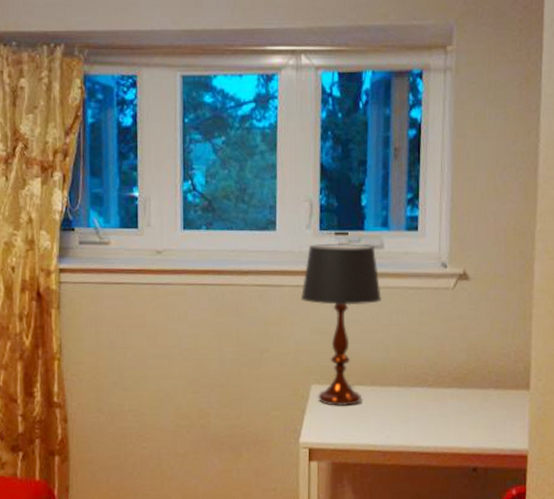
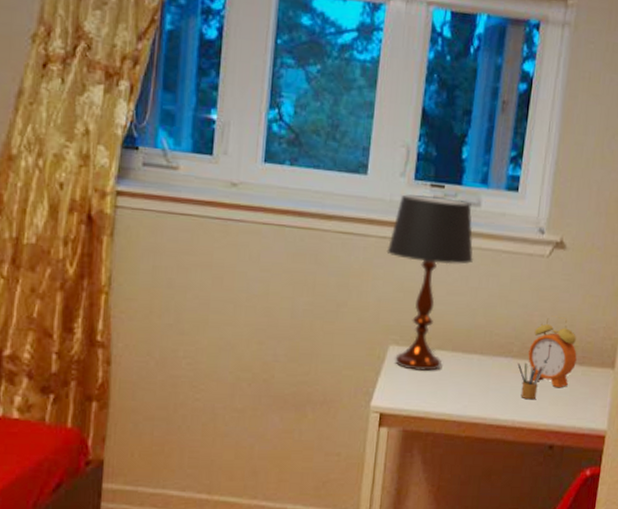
pencil box: none [434,389,462,426] -> present [517,361,546,400]
alarm clock: none [443,344,491,413] -> present [528,316,577,388]

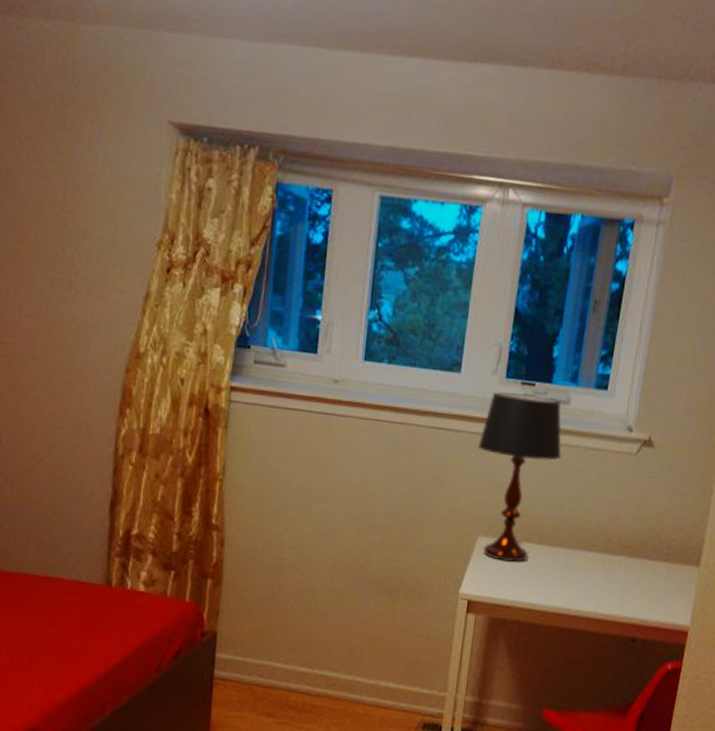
pencil box: present [517,361,546,400] -> none [602,556,631,594]
alarm clock: present [528,316,577,388] -> none [613,512,662,584]

